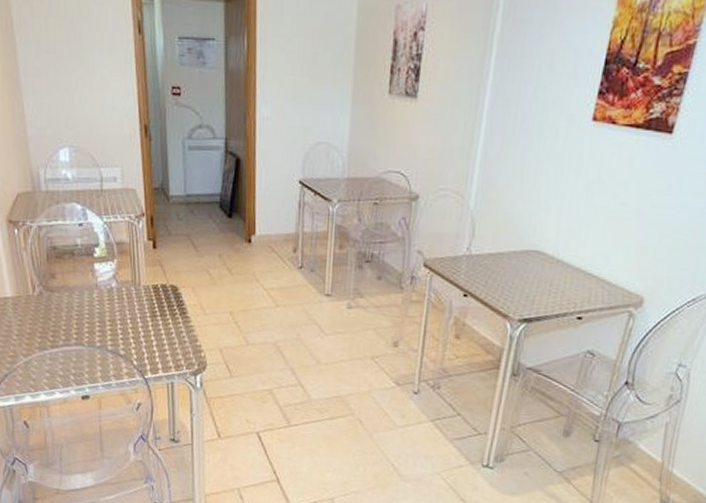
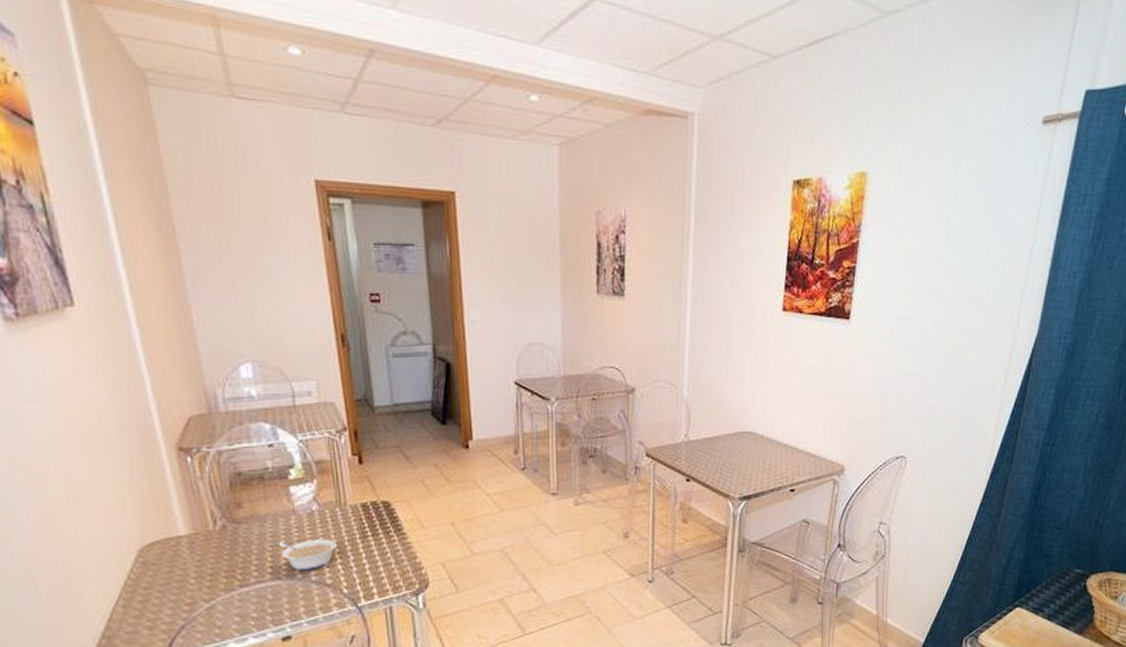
legume: none [83,311,130,340] -> present [279,538,337,570]

